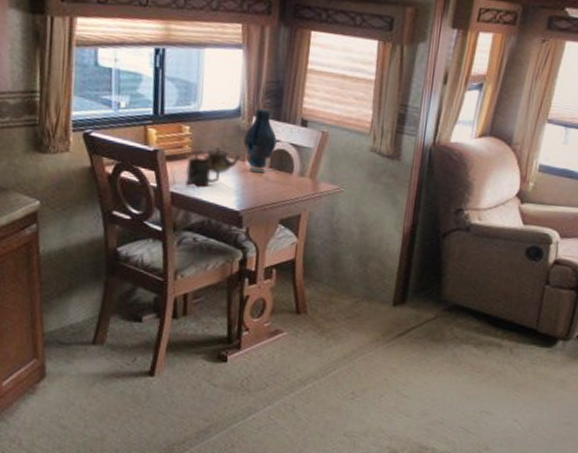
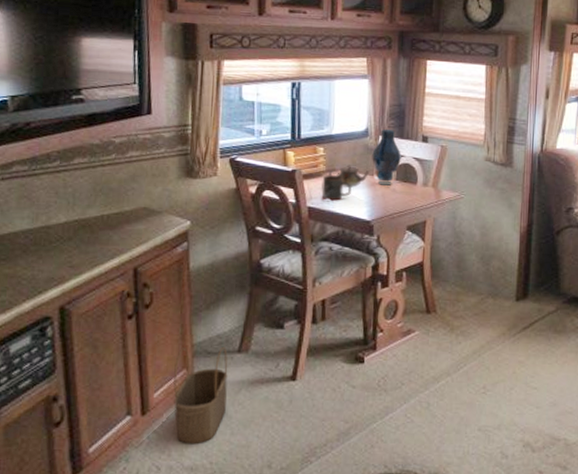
wicker basket: none [23,336,82,434] -> present [173,347,228,443]

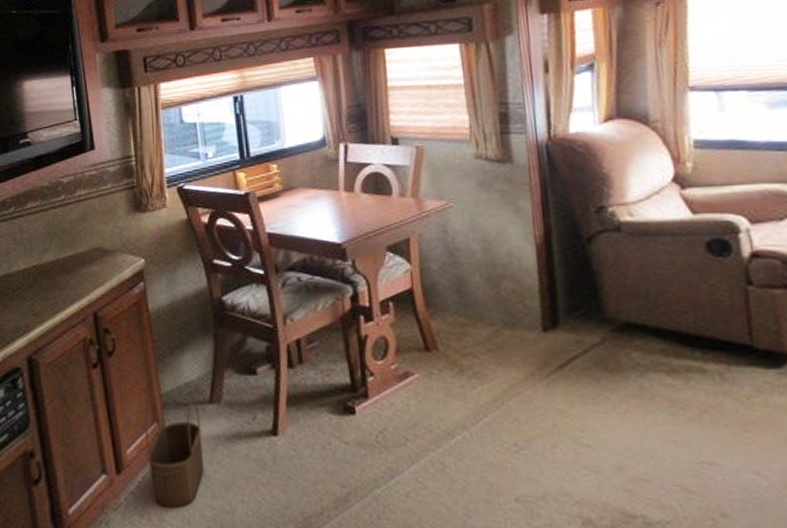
mug: present [321,175,351,201] -> none [279,194,315,224]
teapot: present [329,165,370,189] -> none [286,180,334,208]
vase: present [372,129,401,186] -> none [333,135,369,201]

